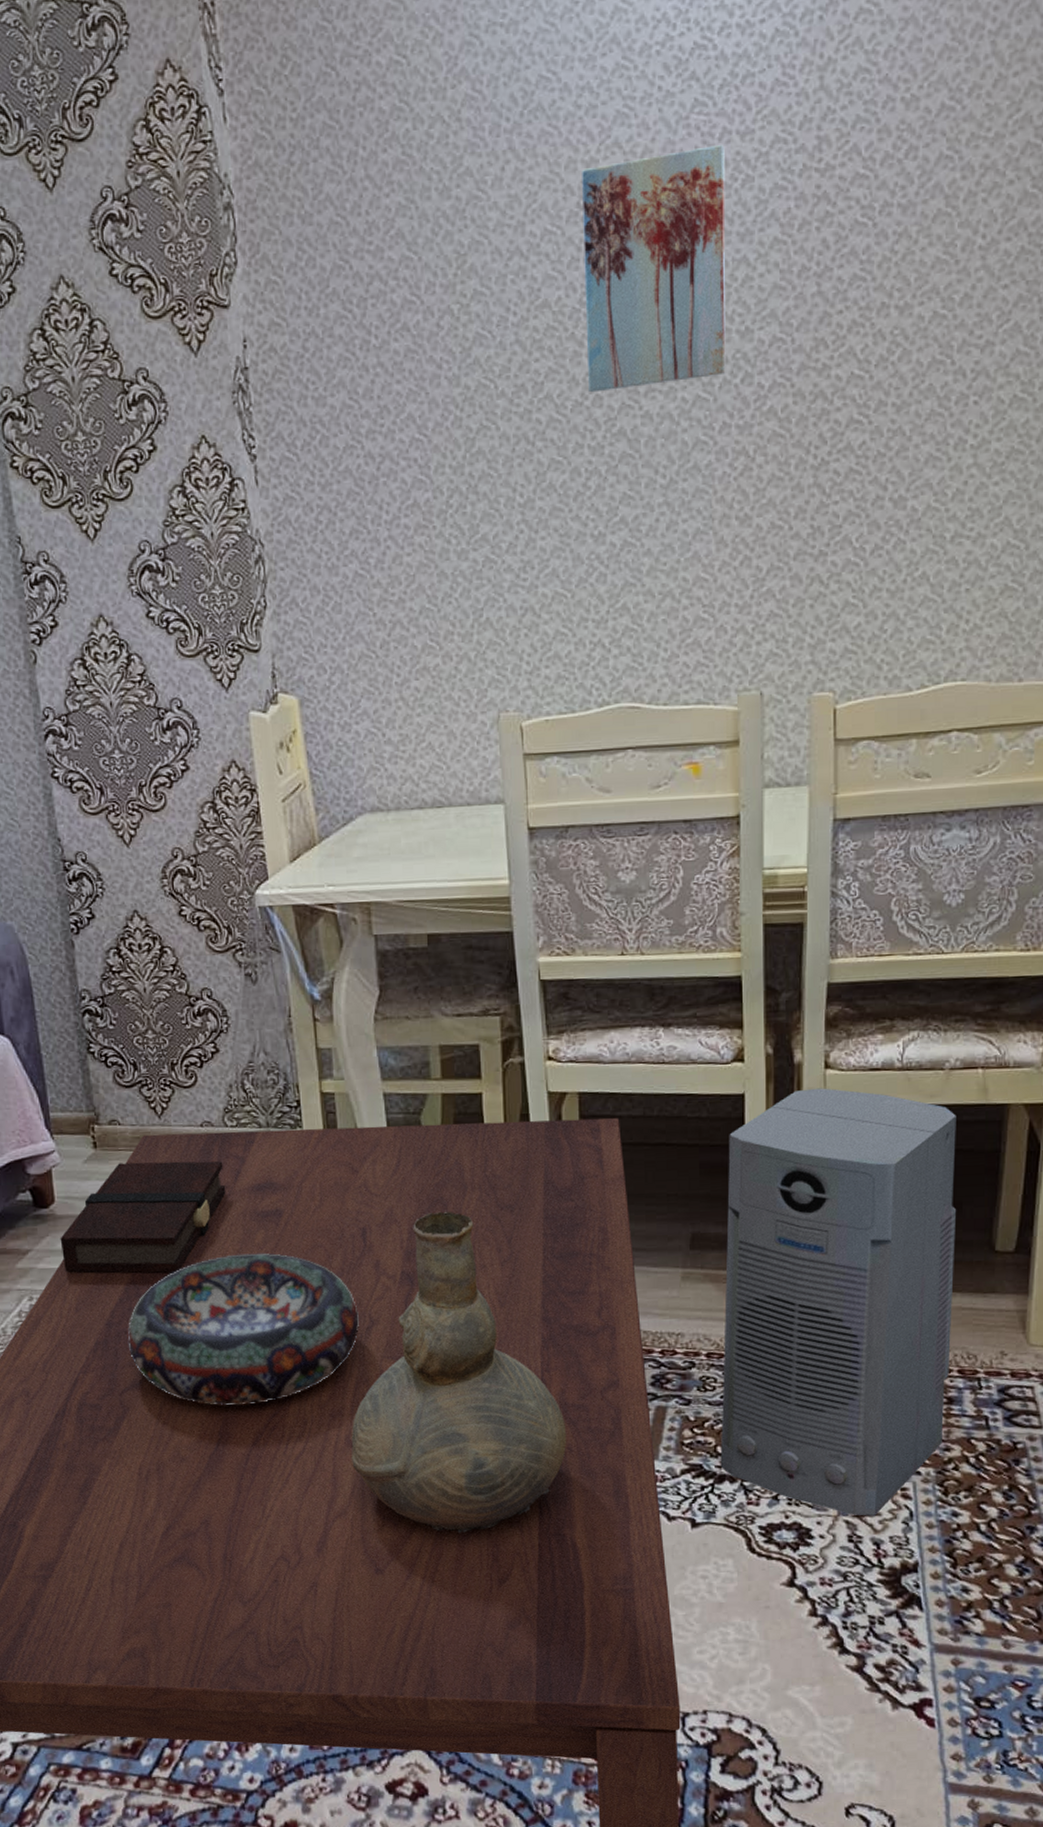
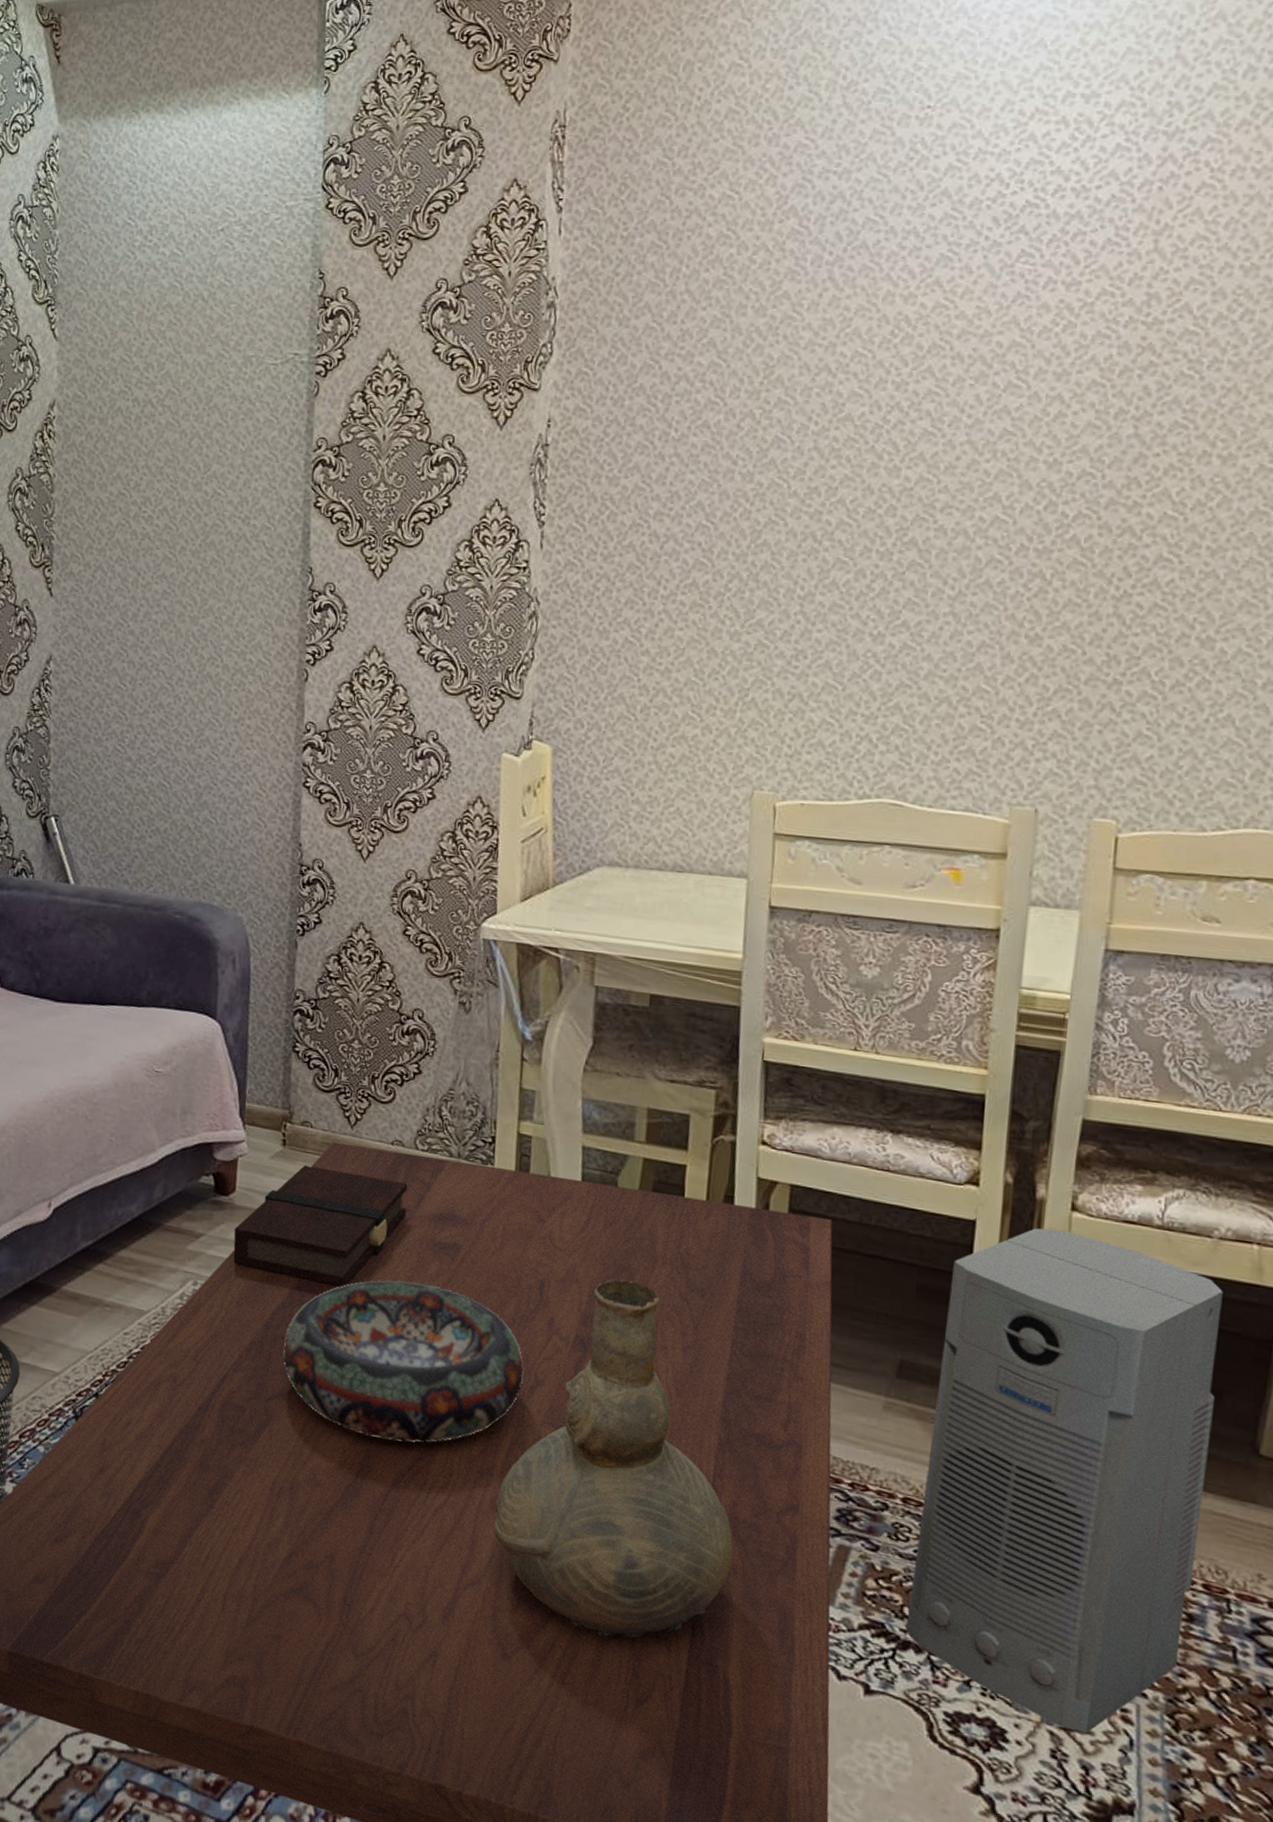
wall art: present [582,144,726,393] -> none [883,291,1048,503]

